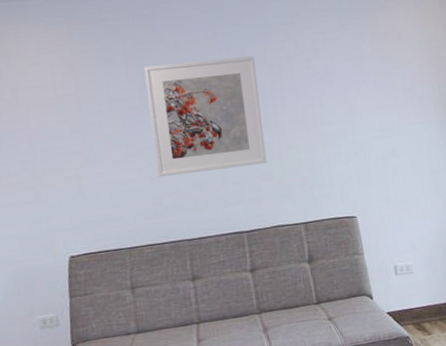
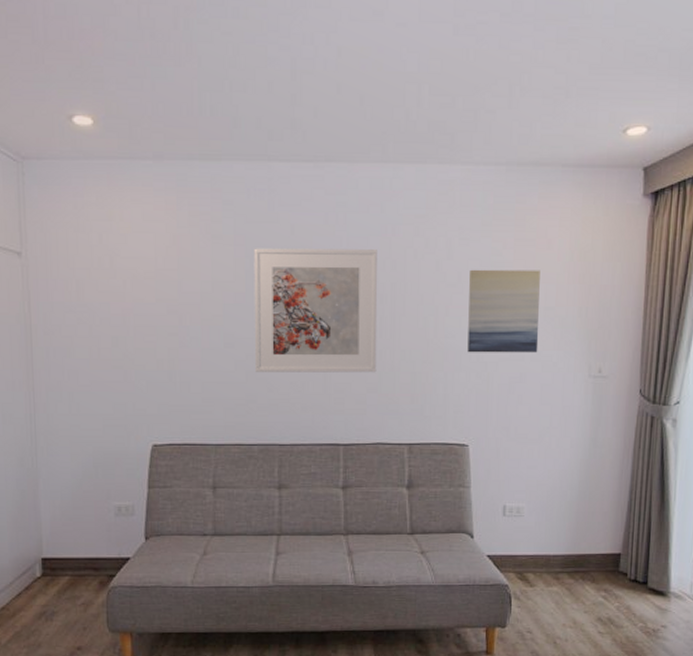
wall art: none [336,58,404,136] -> present [467,269,540,353]

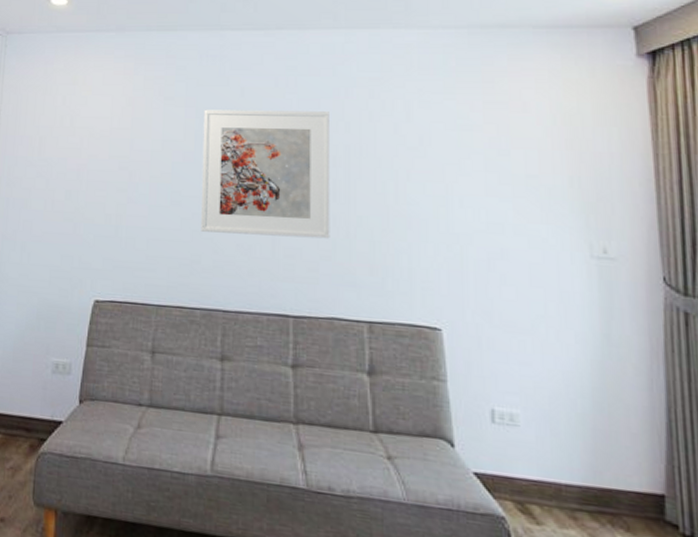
wall art: present [467,269,540,353] -> none [433,132,522,227]

